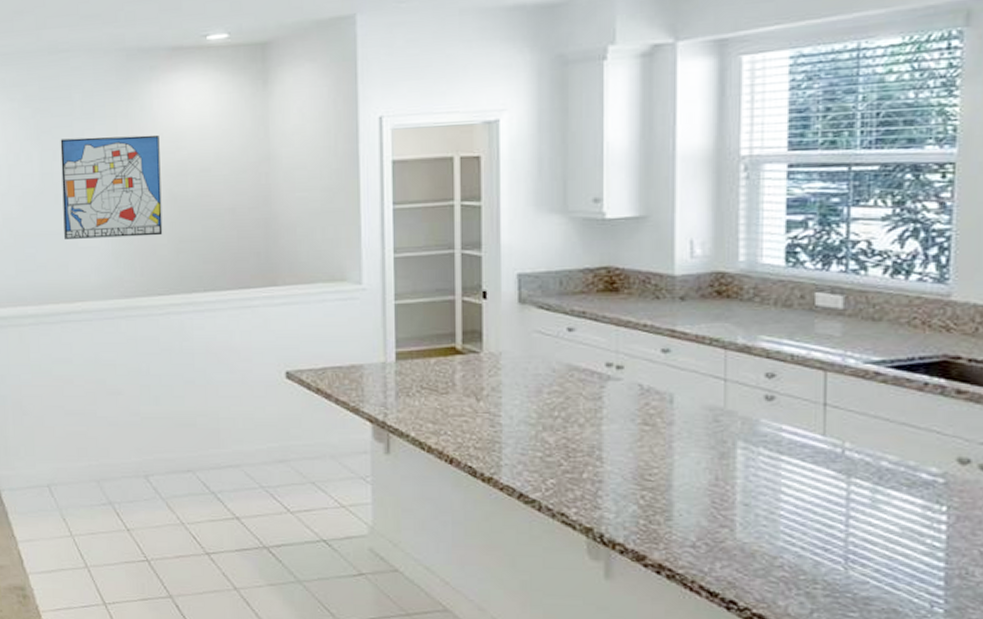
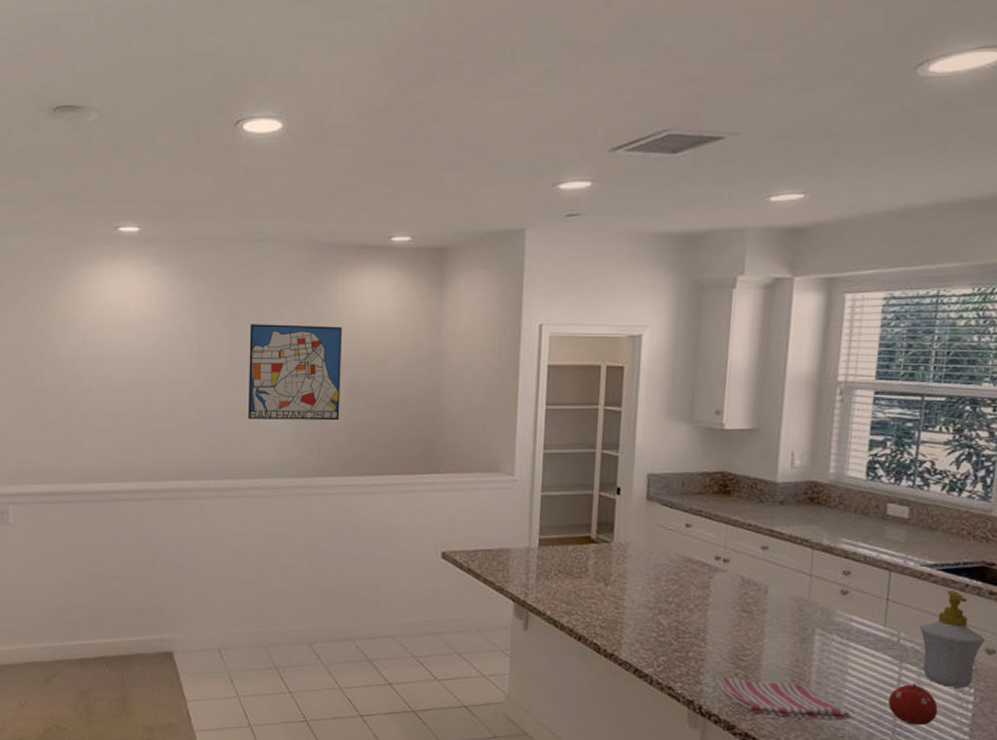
dish towel: none [618,498,791,548] -> present [716,675,852,721]
fruit: none [837,500,902,552] -> present [888,682,939,726]
soap bottle: none [868,391,956,505] -> present [919,591,985,688]

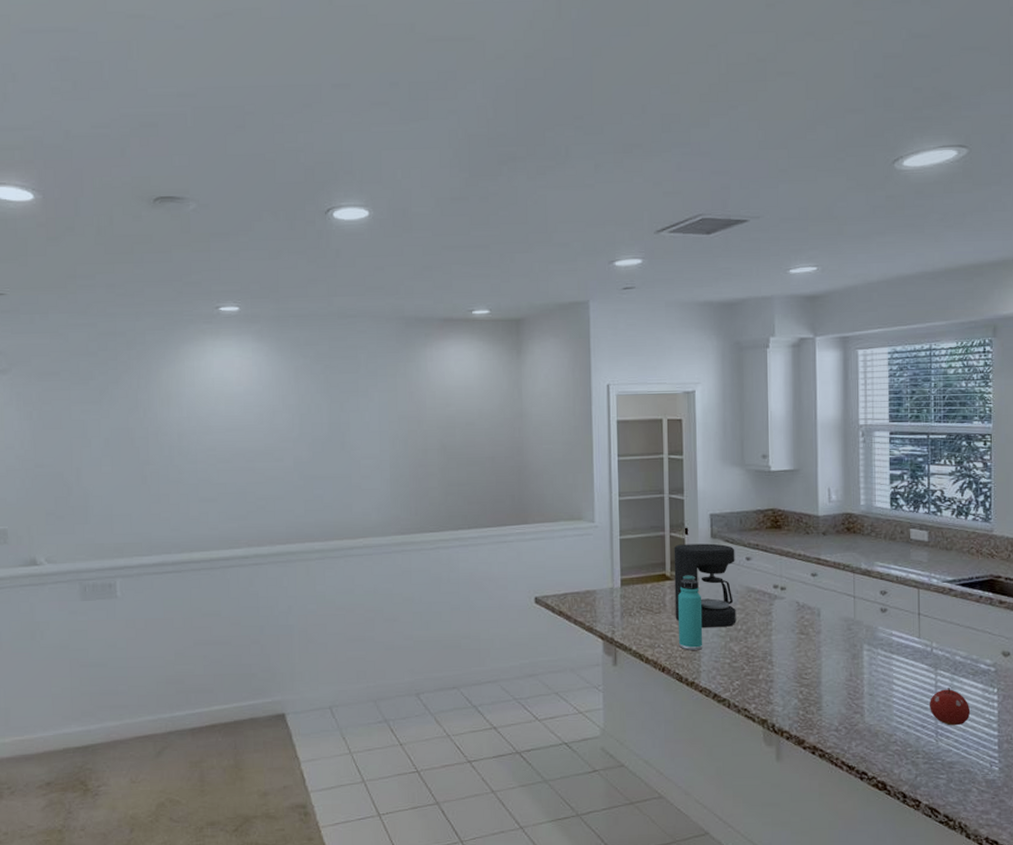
wall art: present [248,324,342,421] -> none [347,392,434,482]
coffee maker: none [597,505,673,598] -> present [674,543,736,627]
thermos bottle: none [600,538,631,621] -> present [678,574,703,650]
dish towel: present [716,675,852,721] -> none [785,694,901,729]
soap bottle: present [919,591,985,688] -> none [947,602,1001,688]

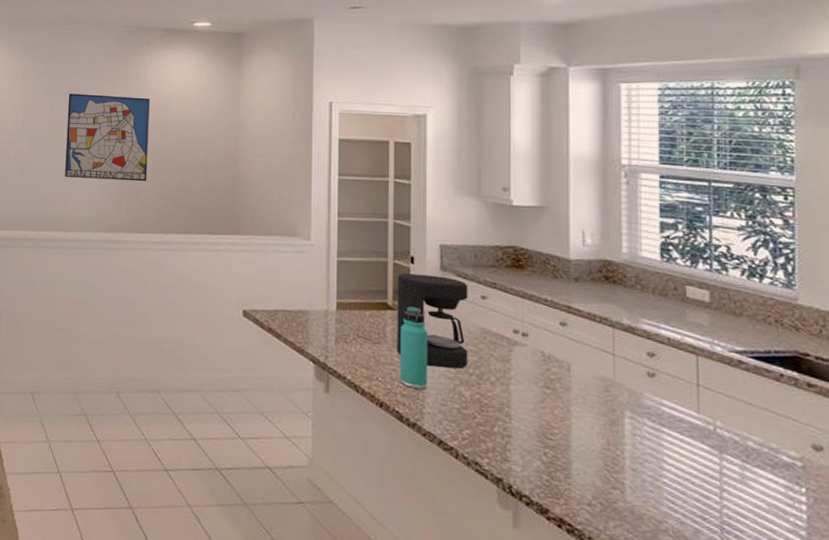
wall art: none [347,392,434,482] -> present [65,93,150,182]
fruit: present [930,687,971,726] -> none [712,476,769,525]

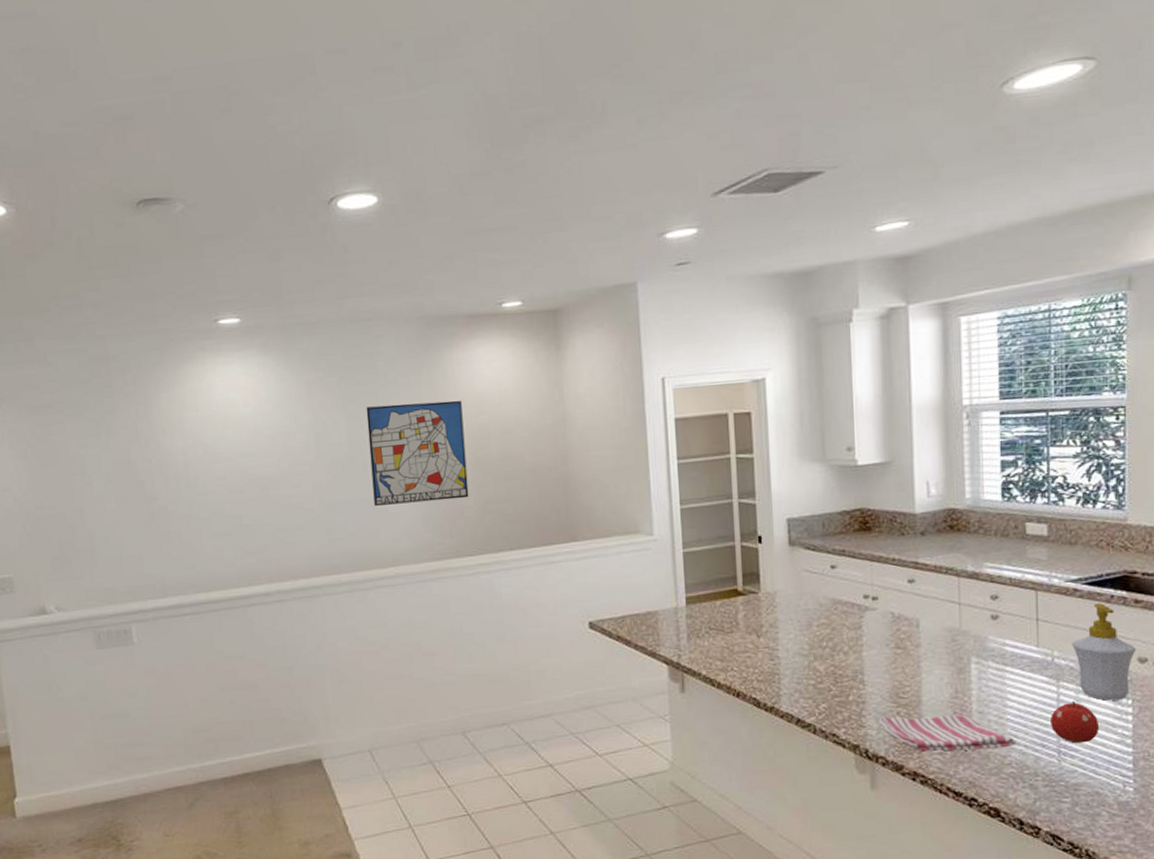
coffee maker: present [396,273,468,369] -> none [746,551,821,646]
thermos bottle: present [400,306,428,390] -> none [752,587,783,672]
dish towel: none [525,454,674,513] -> present [879,714,1017,753]
fruit: none [712,476,769,525] -> present [1051,700,1100,744]
soap bottle: none [735,380,810,486] -> present [1071,603,1136,701]

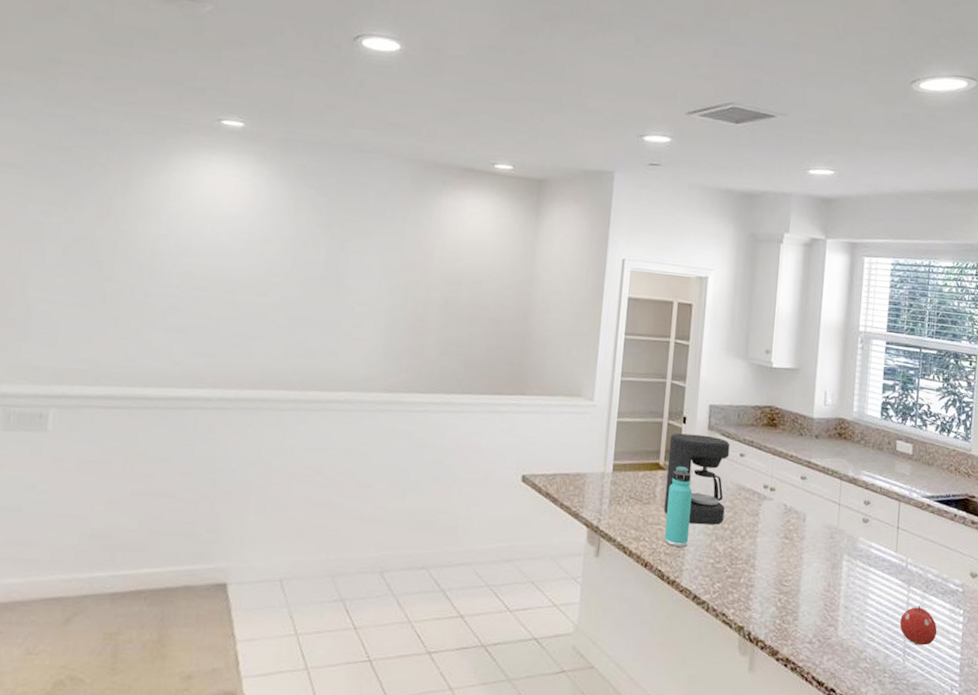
wall art: present [366,400,469,506] -> none [339,232,442,337]
coffee maker: none [746,551,821,646] -> present [664,433,730,525]
thermos bottle: none [752,587,783,672] -> present [665,465,693,547]
dish towel: present [879,714,1017,753] -> none [763,601,872,643]
soap bottle: present [1071,603,1136,701] -> none [921,520,970,609]

